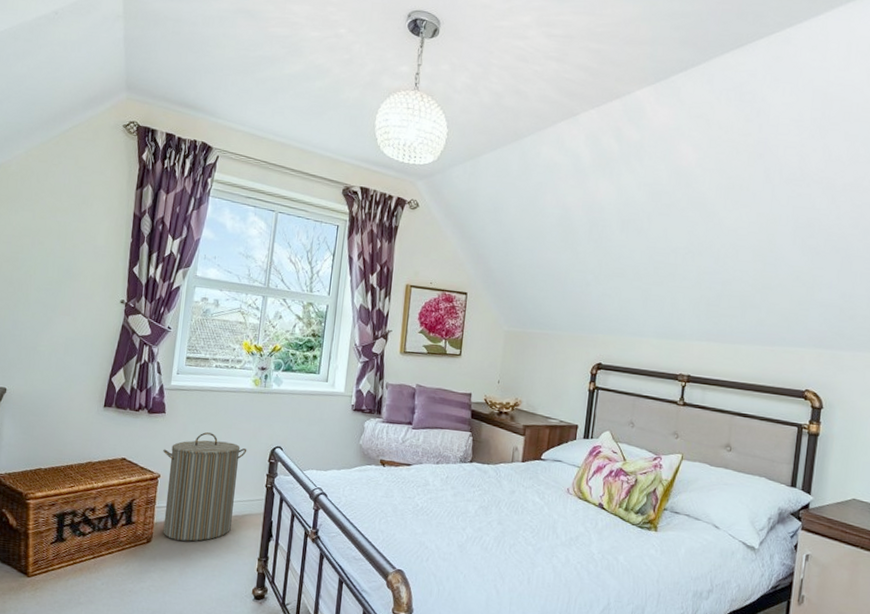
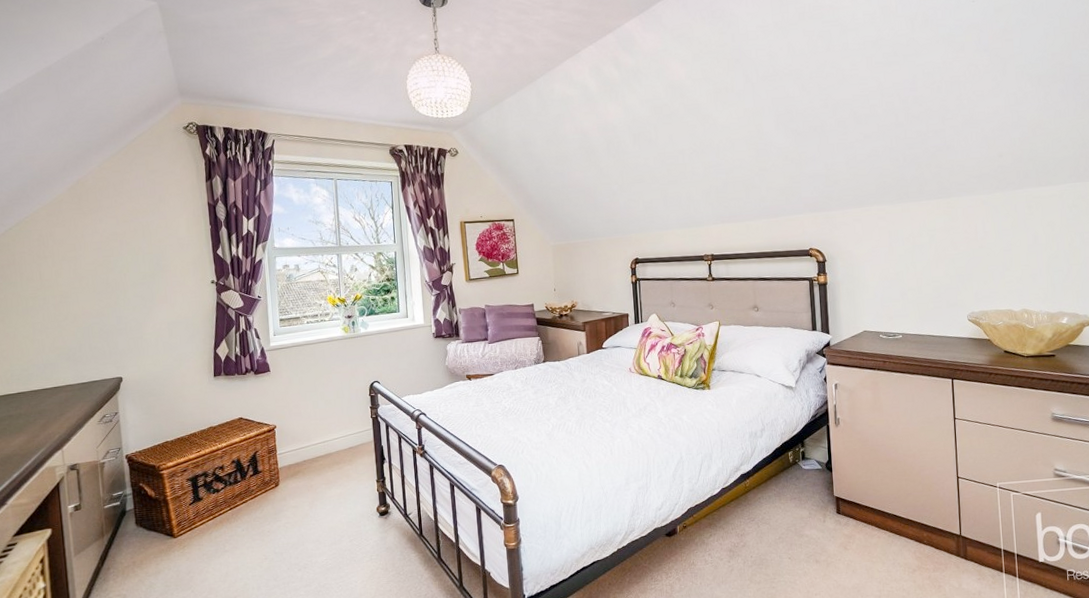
laundry hamper: present [163,432,247,542] -> none [274,381,349,479]

